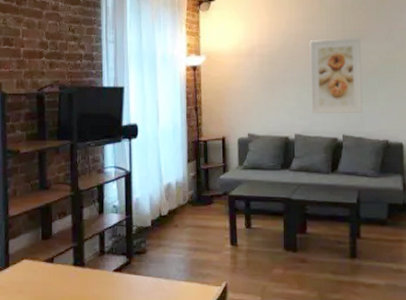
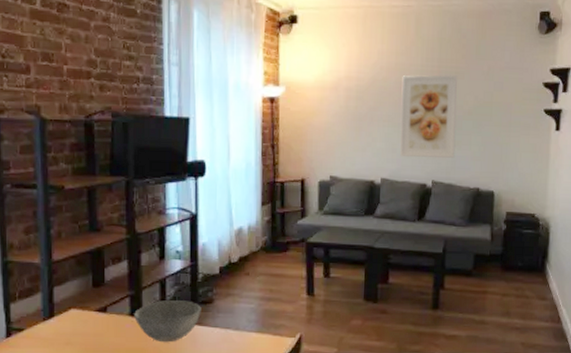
bowl: none [77,251,136,291] -> present [134,300,201,343]

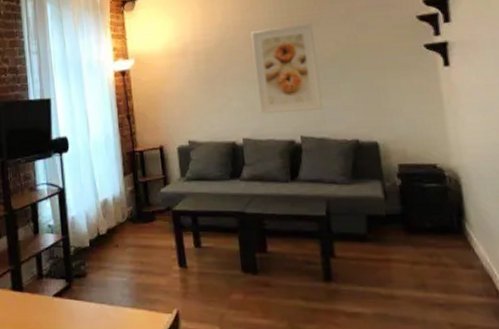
bowl: present [134,300,201,343] -> none [15,274,76,318]

